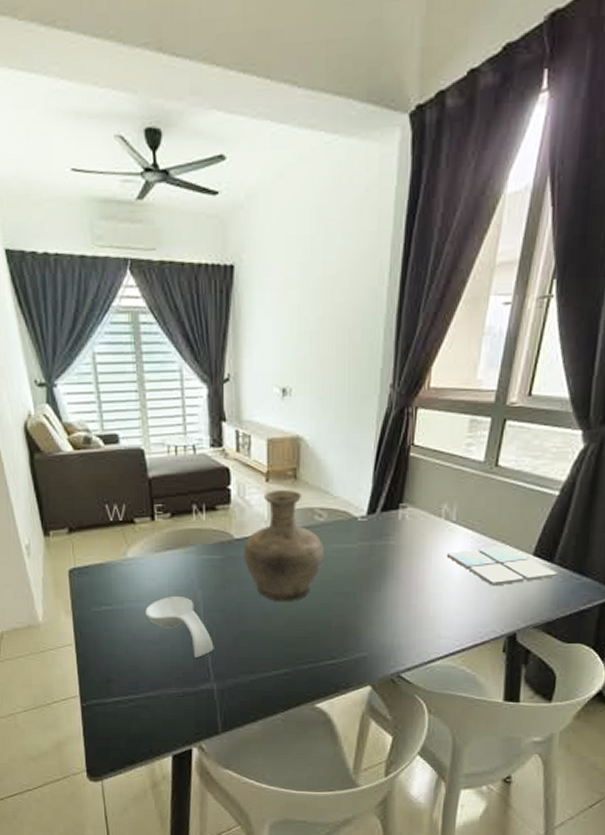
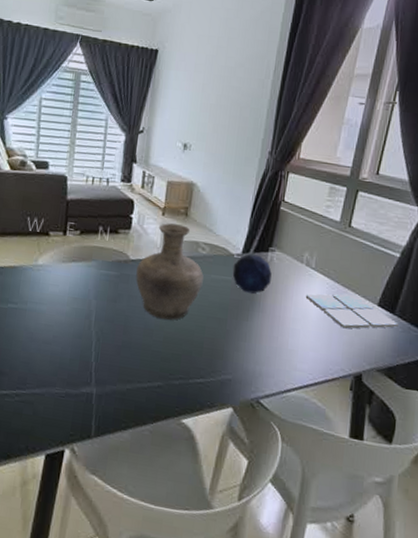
spoon rest: present [145,596,214,658] -> none [44,302,99,362]
decorative orb: none [357,514,404,560] -> present [232,254,272,294]

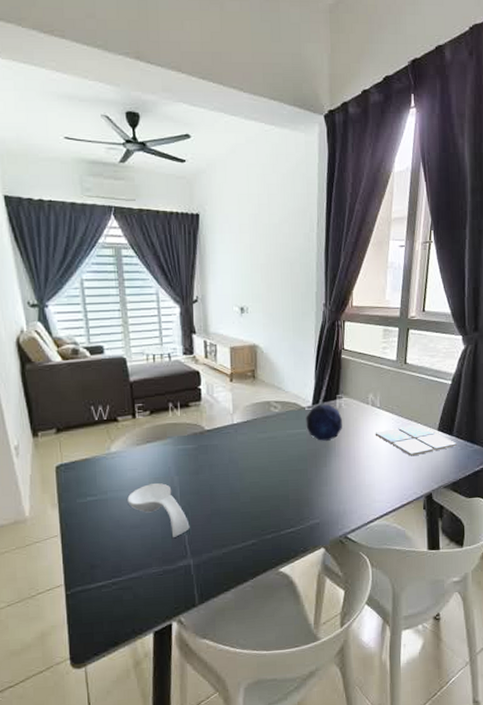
spoon rest: none [44,302,99,362] -> present [127,483,190,537]
vase: present [135,223,204,320] -> none [214,388,280,481]

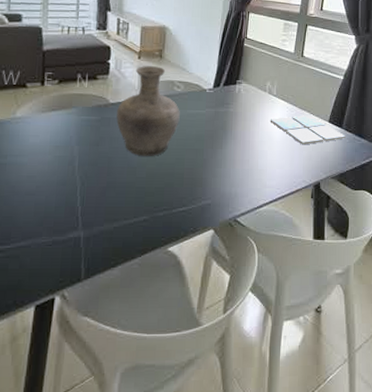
spoon rest: present [127,483,190,537] -> none [26,152,84,207]
vase: none [214,388,280,481] -> present [116,66,180,156]
decorative orb: present [306,404,342,441] -> none [206,88,240,123]

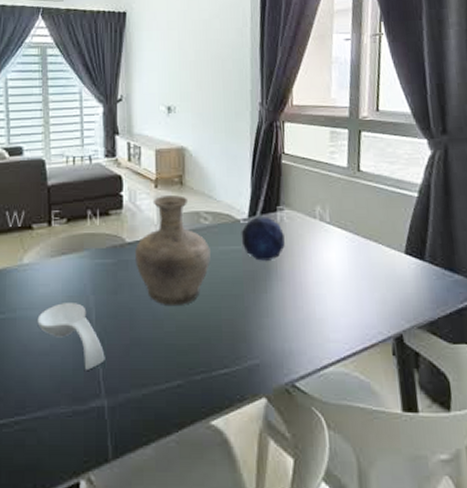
spoon rest: none [26,152,84,207] -> present [37,303,105,370]
decorative orb: none [206,88,240,123] -> present [241,217,285,261]
drink coaster: present [271,114,346,145] -> none [326,244,431,285]

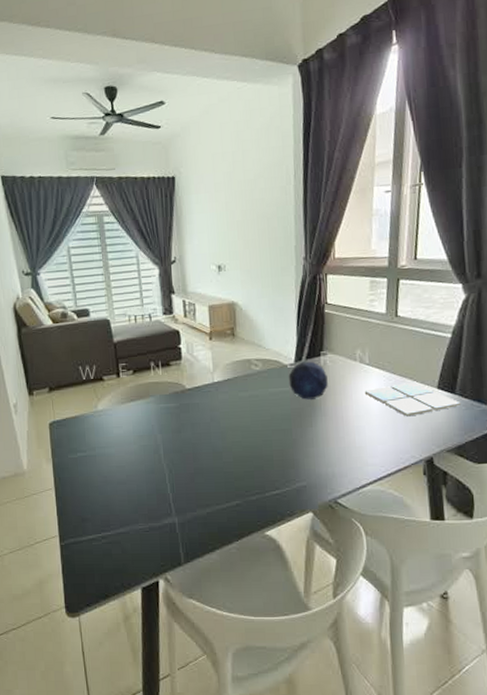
spoon rest: present [37,303,105,370] -> none [114,441,174,495]
vase: present [135,195,211,305] -> none [195,346,262,440]
drink coaster: none [326,244,431,285] -> present [365,381,461,417]

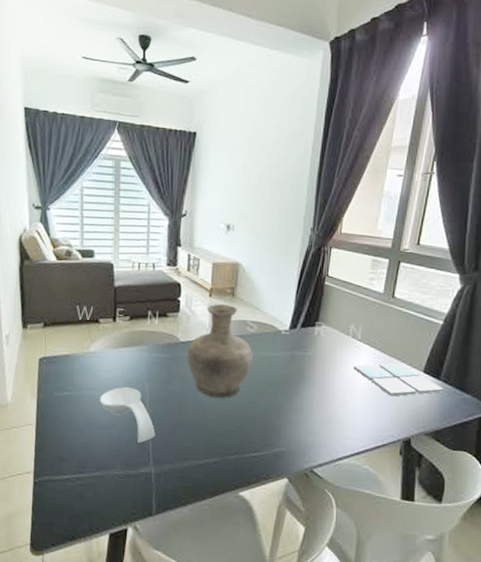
spoon rest: none [114,441,174,495] -> present [99,387,155,443]
vase: none [195,346,262,440] -> present [187,304,253,398]
decorative orb: present [288,361,328,400] -> none [281,329,319,368]

